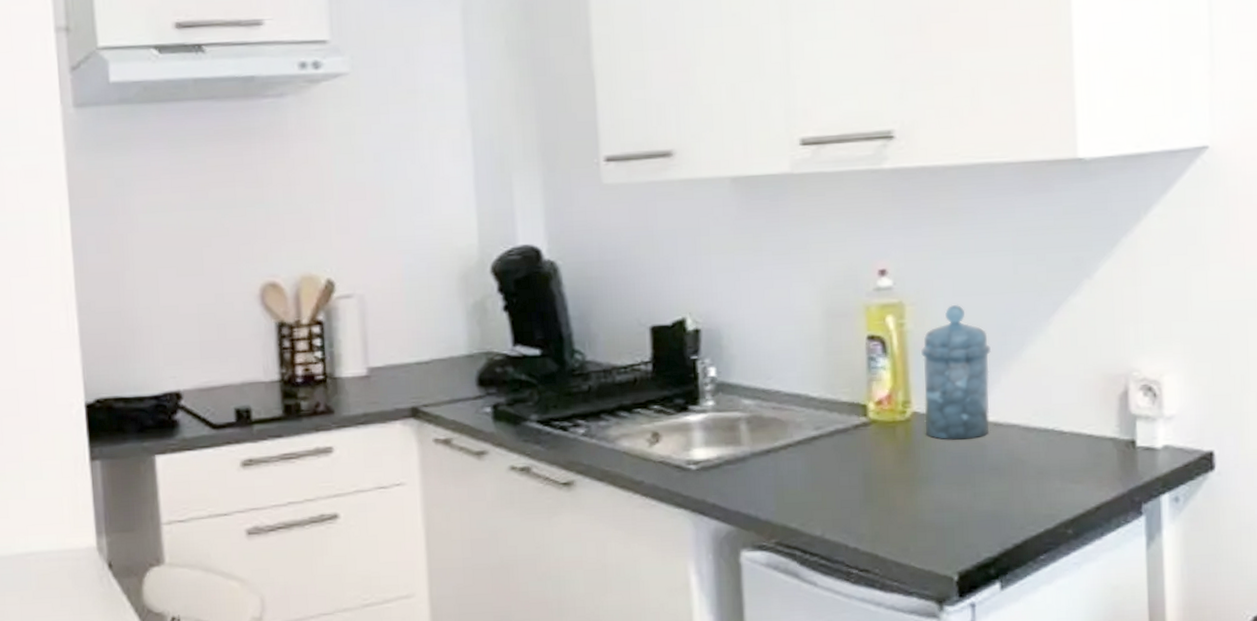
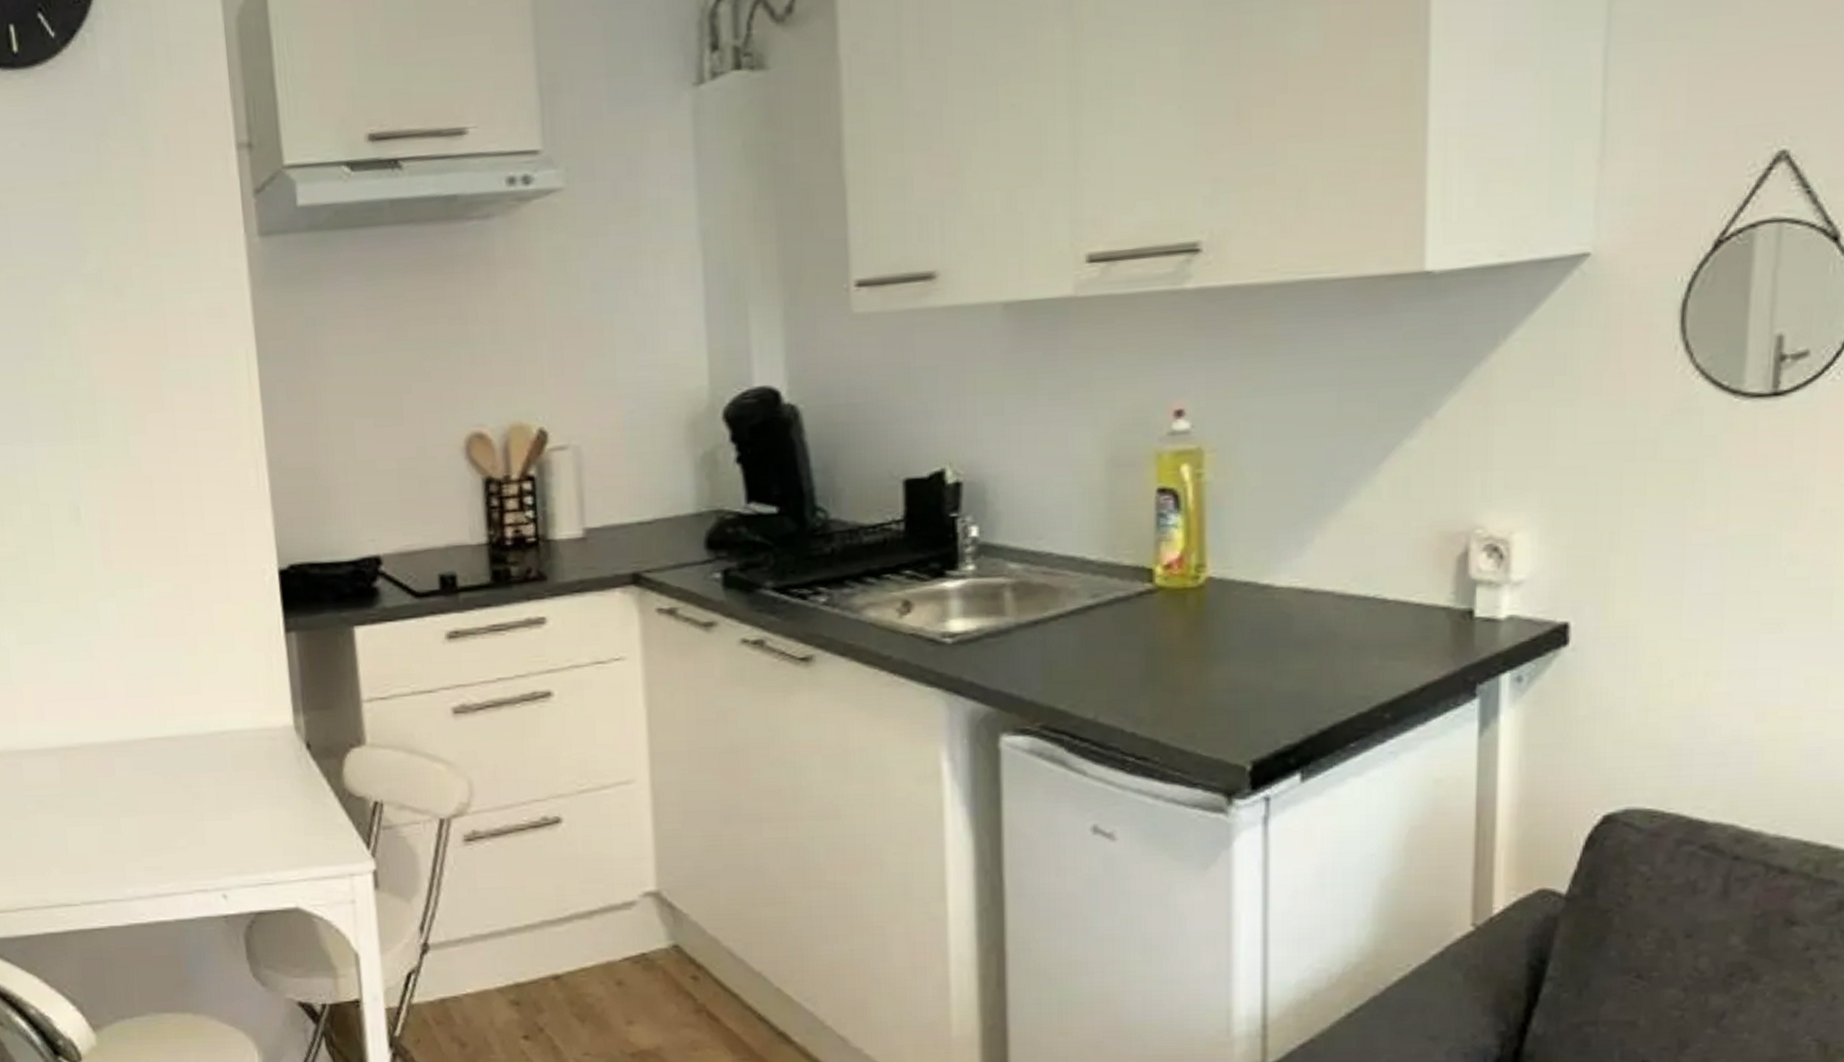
canister: present [921,305,991,439] -> none [1221,451,1304,609]

